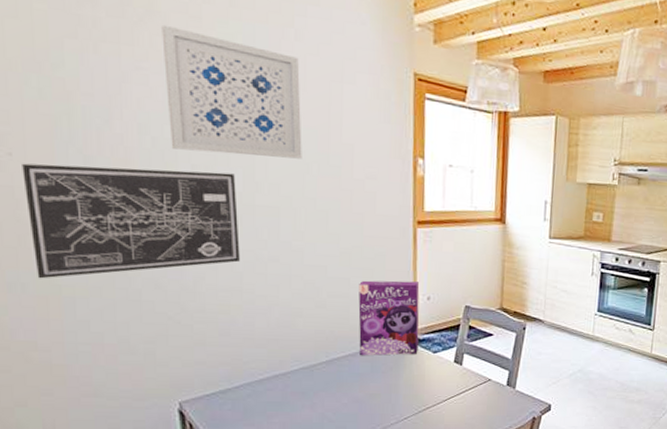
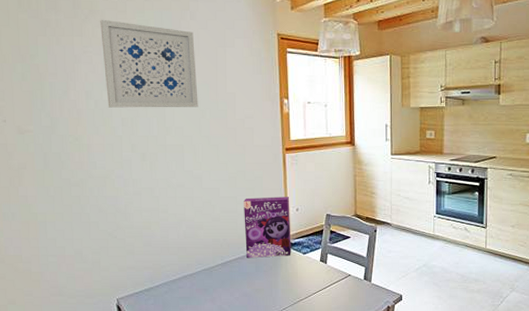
wall art: present [22,163,240,279] -> none [12,122,157,209]

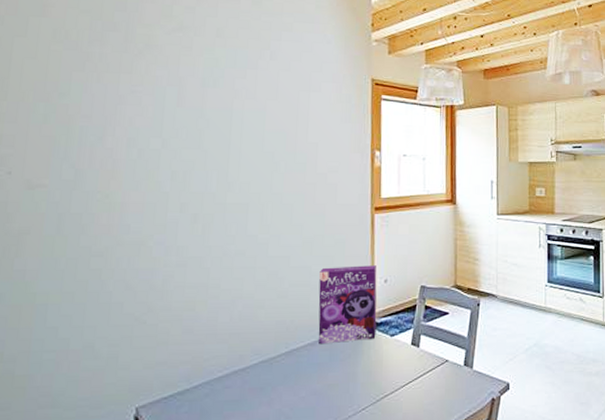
wall art: present [100,19,198,108] -> none [155,55,273,159]

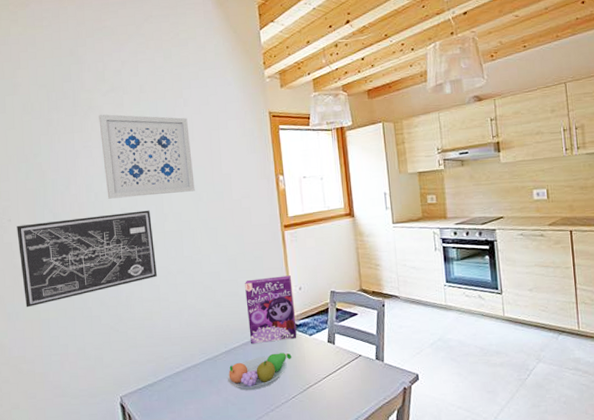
wall art: none [15,176,210,288] -> present [16,210,157,308]
wall art: none [155,55,273,159] -> present [99,114,195,199]
fruit bowl: none [283,355,367,400] -> present [227,353,292,390]

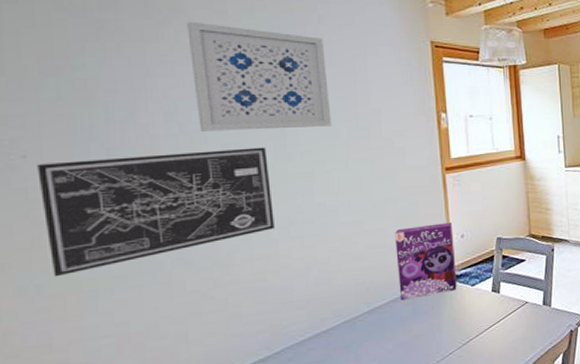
fruit bowl: present [227,353,292,390] -> none [369,306,450,353]

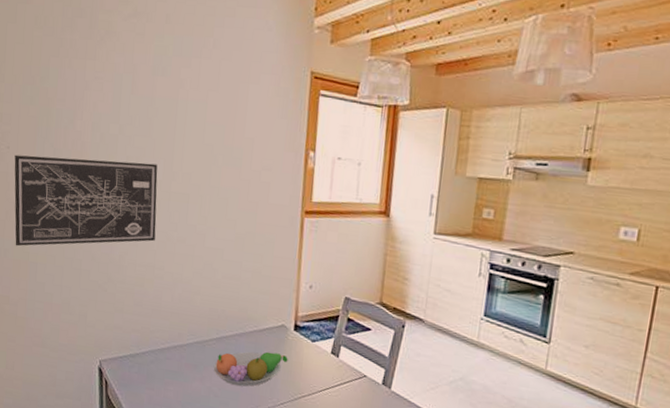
wall art: present [187,21,332,132] -> none [113,42,215,152]
fruit bowl: none [369,306,450,353] -> present [213,351,288,387]
cereal box: present [395,222,457,301] -> none [245,265,303,341]

